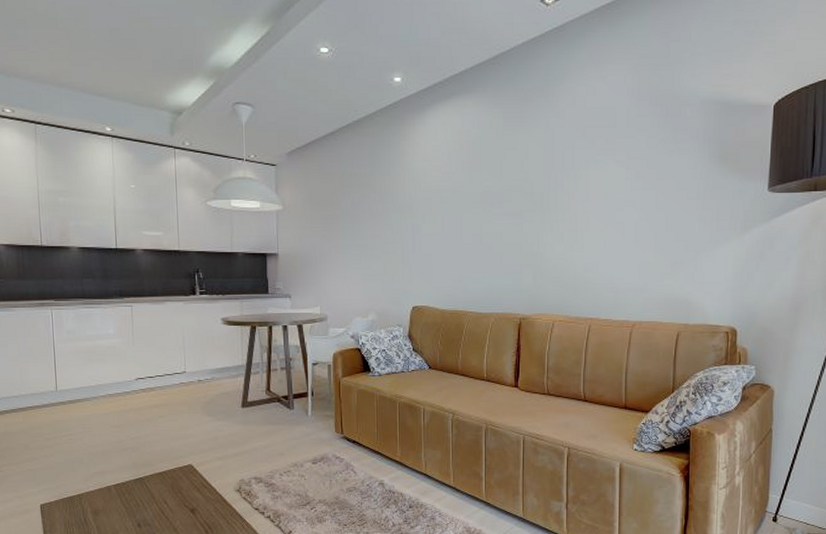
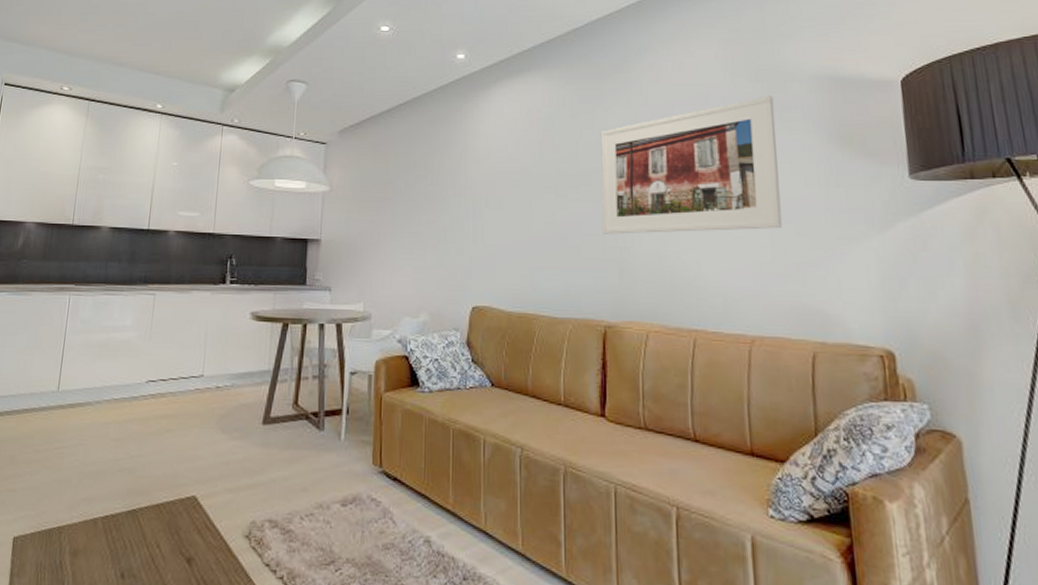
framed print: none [520,118,669,243] -> present [600,95,782,234]

